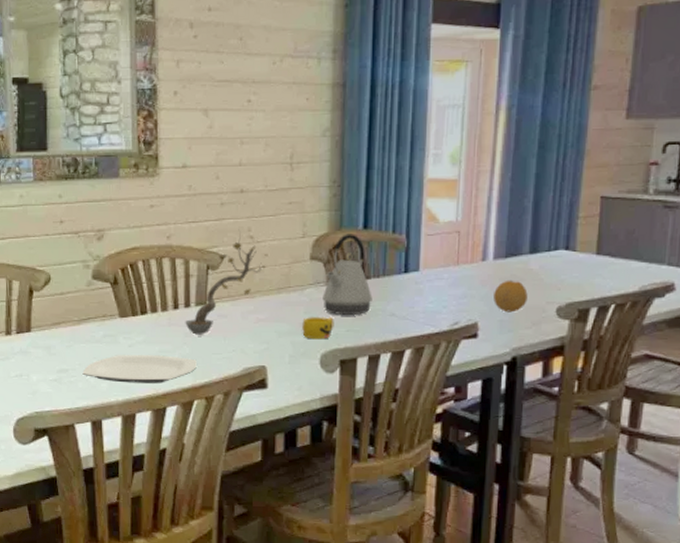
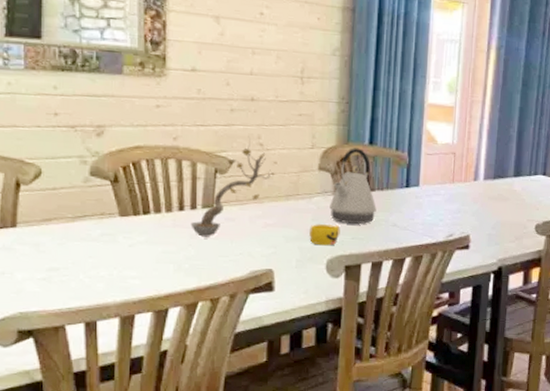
plate: present [82,355,197,383] -> none [76,254,202,285]
fruit: present [494,280,528,313] -> none [483,198,512,228]

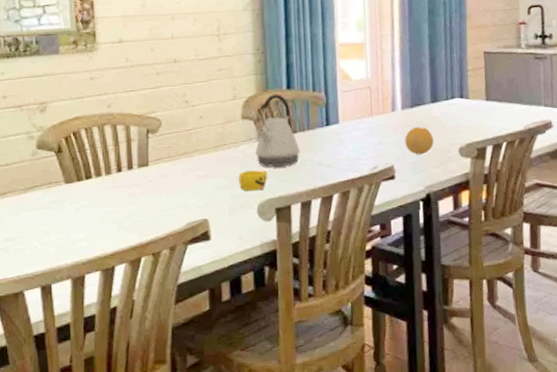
plant: present [190,136,275,237] -> none [129,95,202,195]
fruit: none [483,198,512,228] -> present [405,126,434,155]

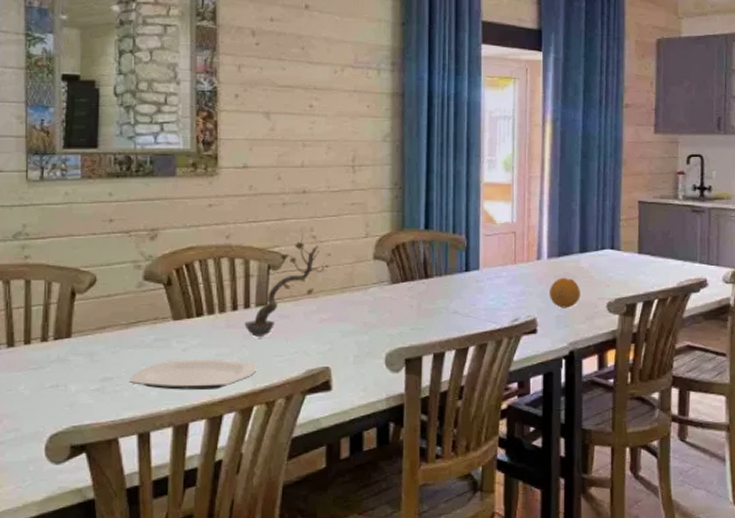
plate: none [30,216,142,246] -> present [129,359,256,390]
plant: none [129,95,202,195] -> present [244,229,329,337]
cup: present [238,170,268,191] -> none [367,316,399,339]
kettle: present [255,94,300,167] -> none [386,234,435,313]

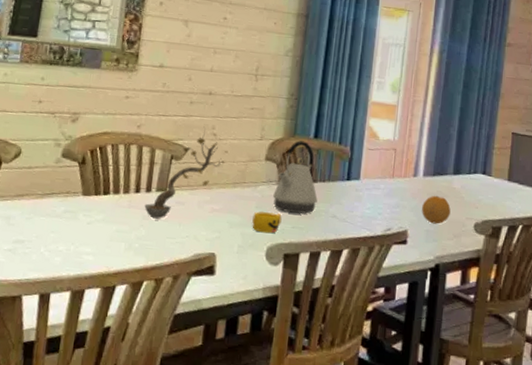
plate: present [129,359,256,390] -> none [38,230,151,262]
cup: none [367,316,399,339] -> present [252,211,282,234]
kettle: none [386,234,435,313] -> present [273,140,318,214]

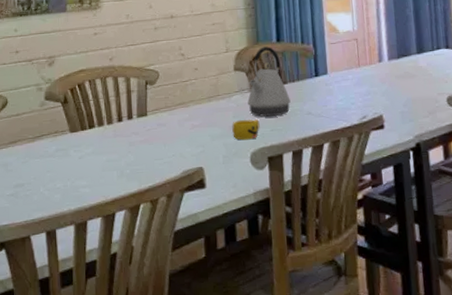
plant: present [144,126,225,219] -> none [129,49,197,144]
fruit: present [422,195,451,224] -> none [392,76,422,105]

